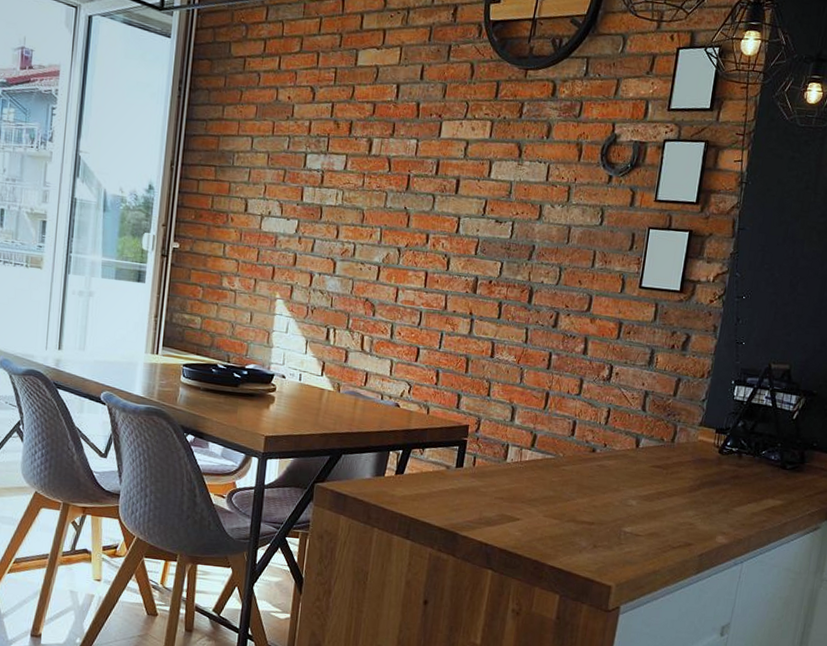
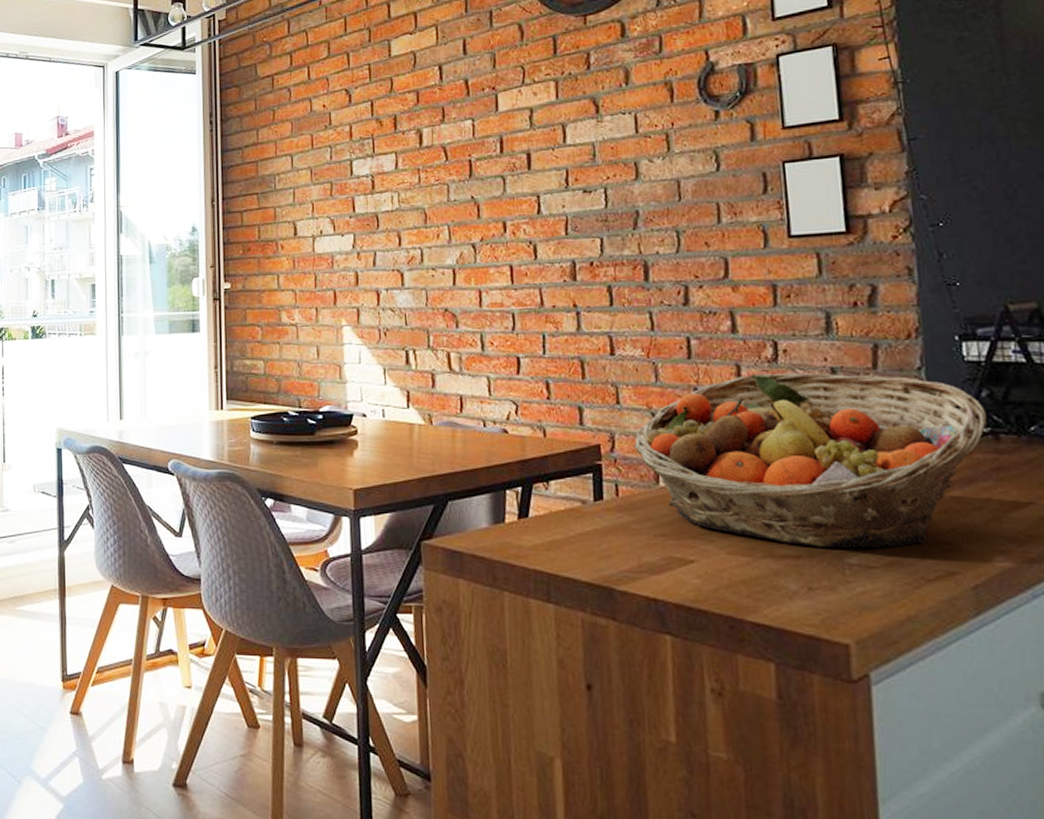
fruit basket: none [493,387,738,523] -> present [633,372,988,549]

